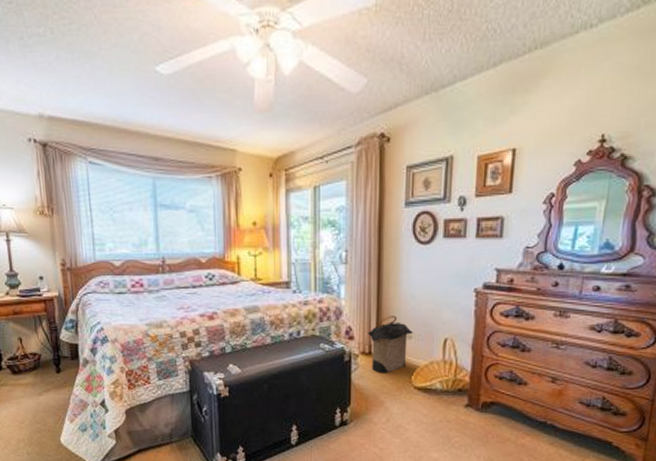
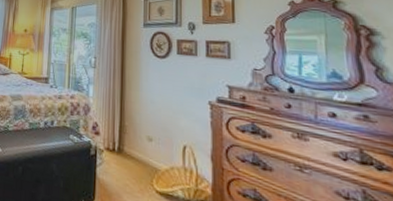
laundry hamper: present [368,316,414,374] -> none [112,117,154,173]

